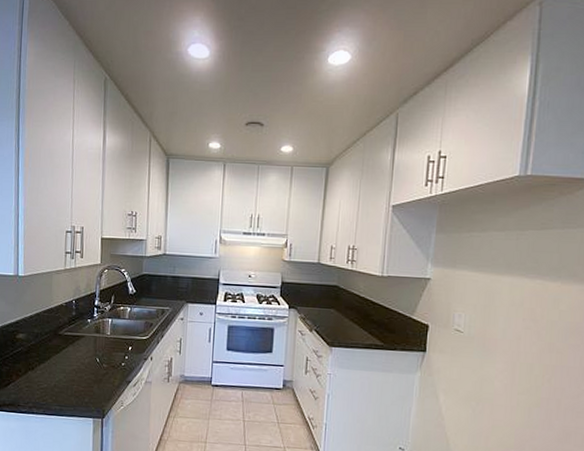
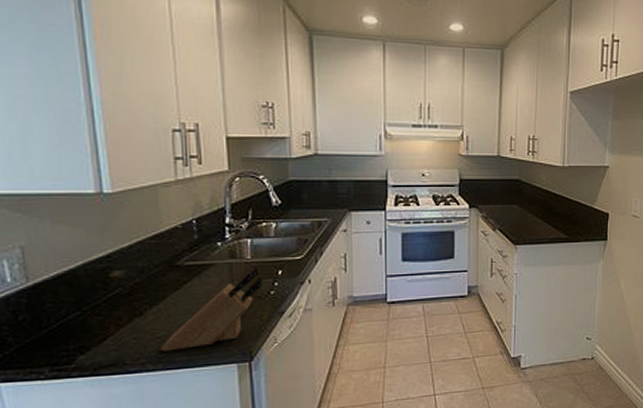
knife block: none [42,341,117,401] -> present [160,266,263,352]

